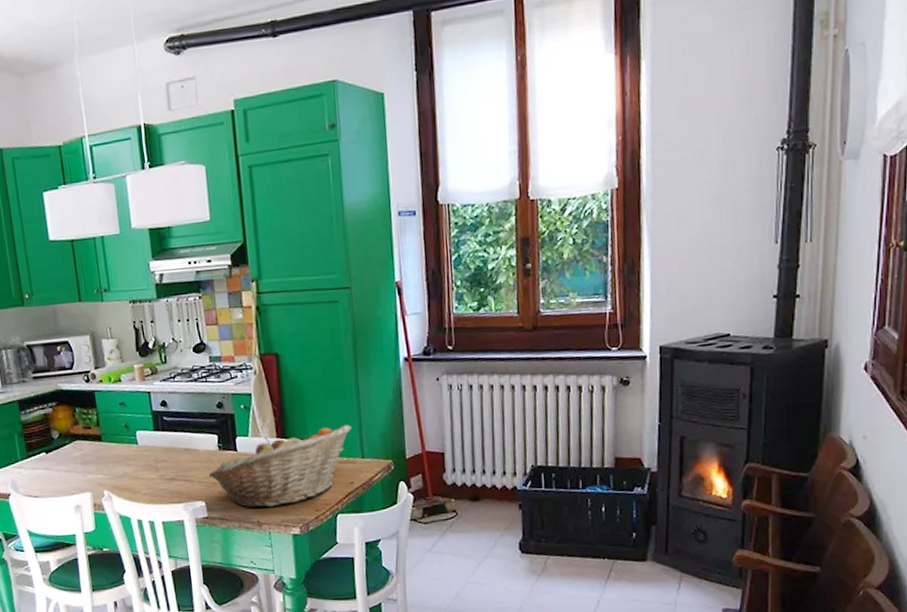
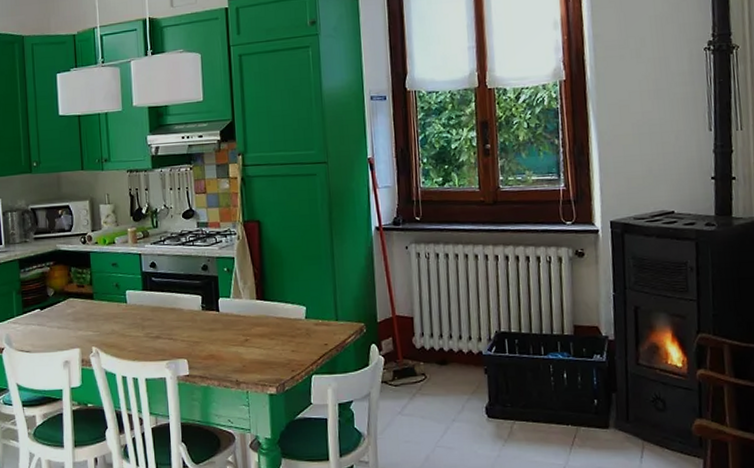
fruit basket: present [208,424,352,508] -> none [191,288,327,367]

